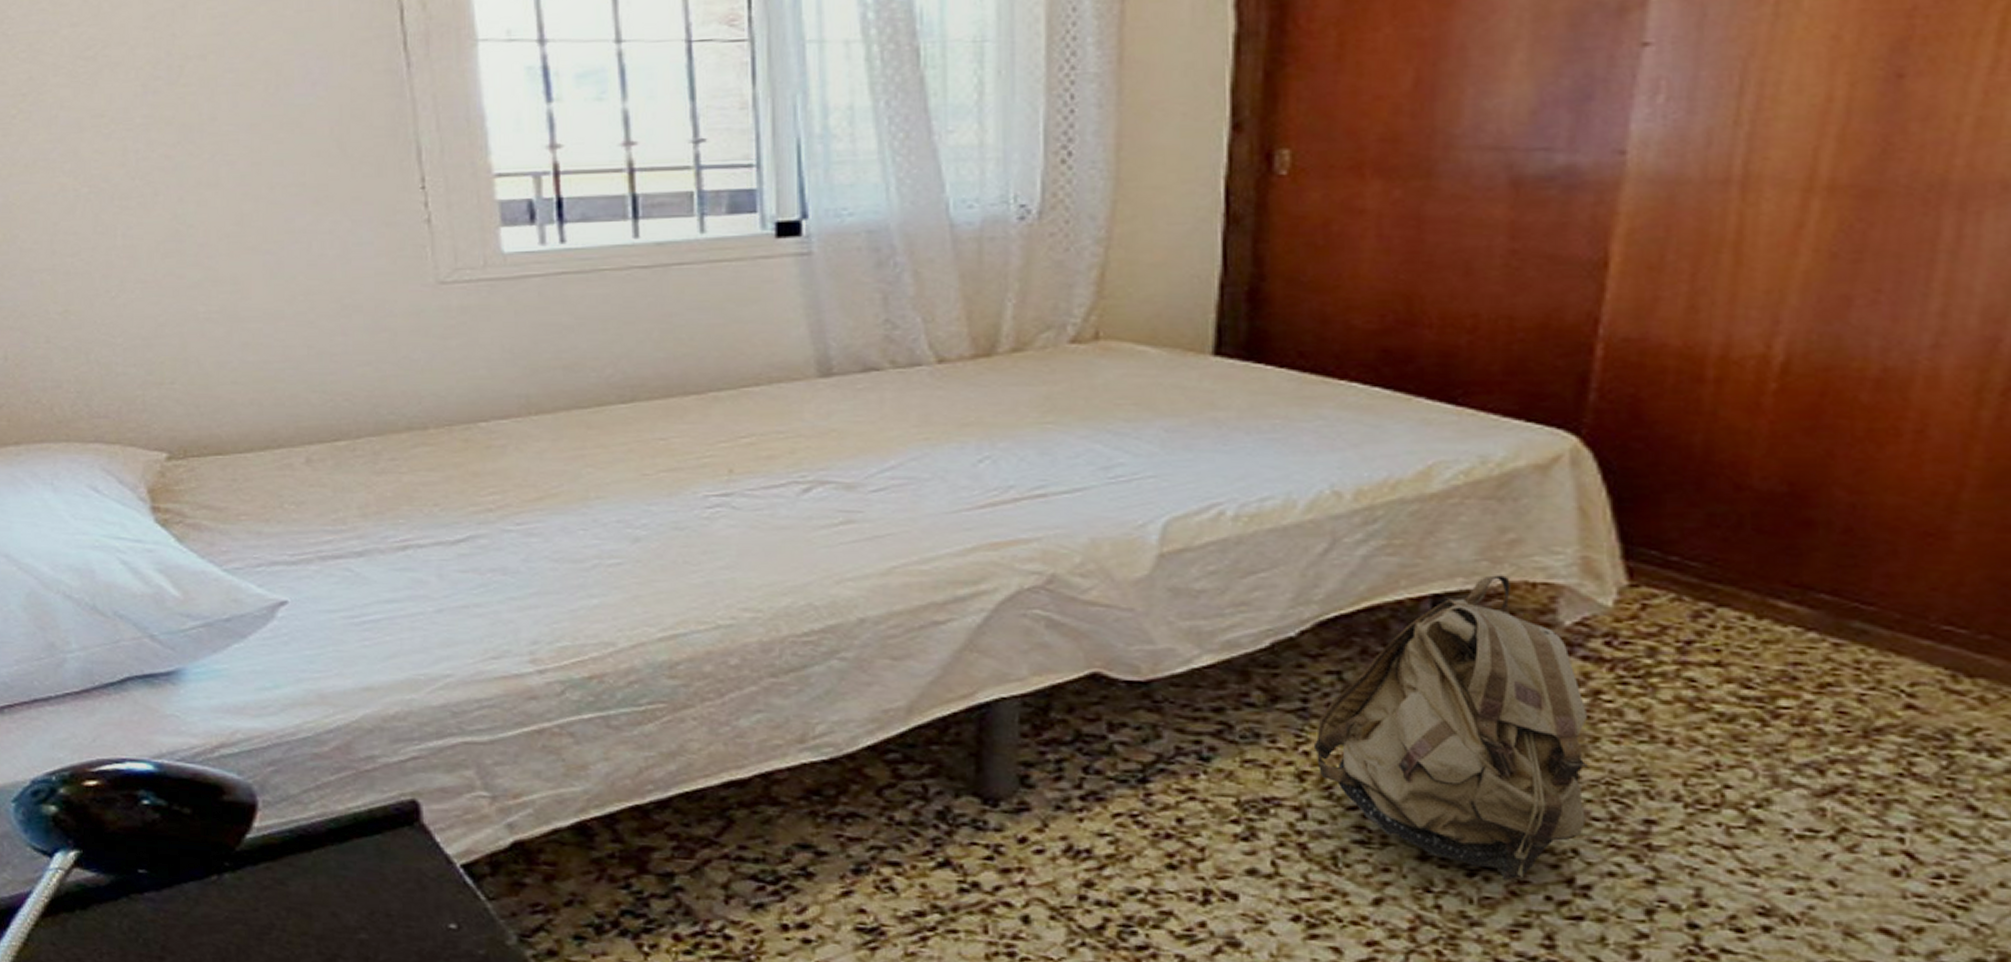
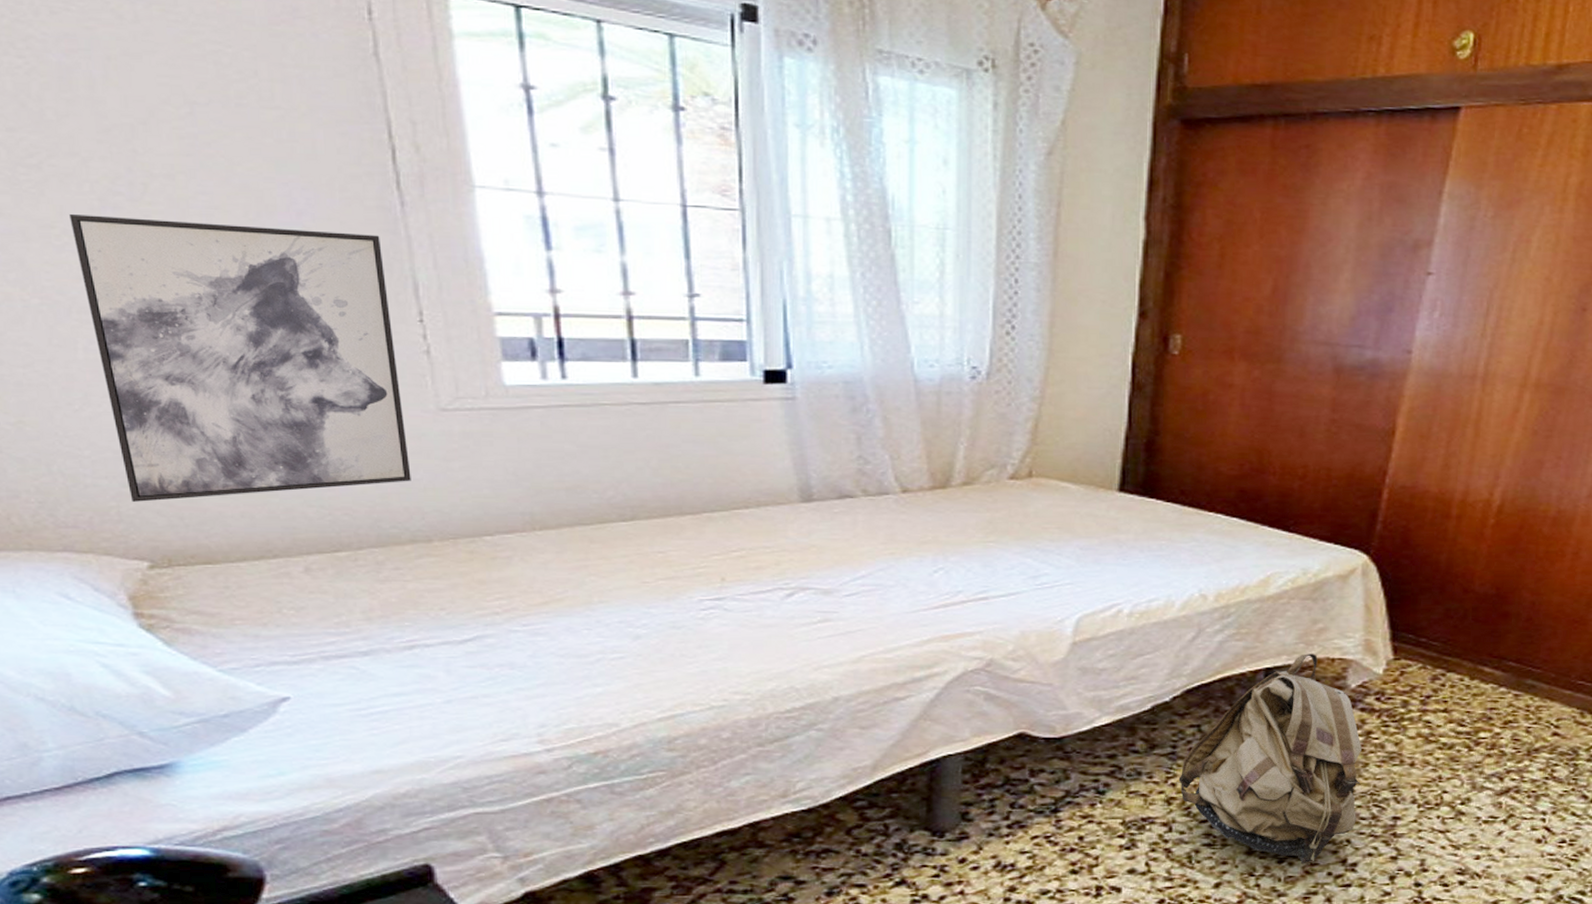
wall art: none [116,99,409,390] -> present [68,213,411,502]

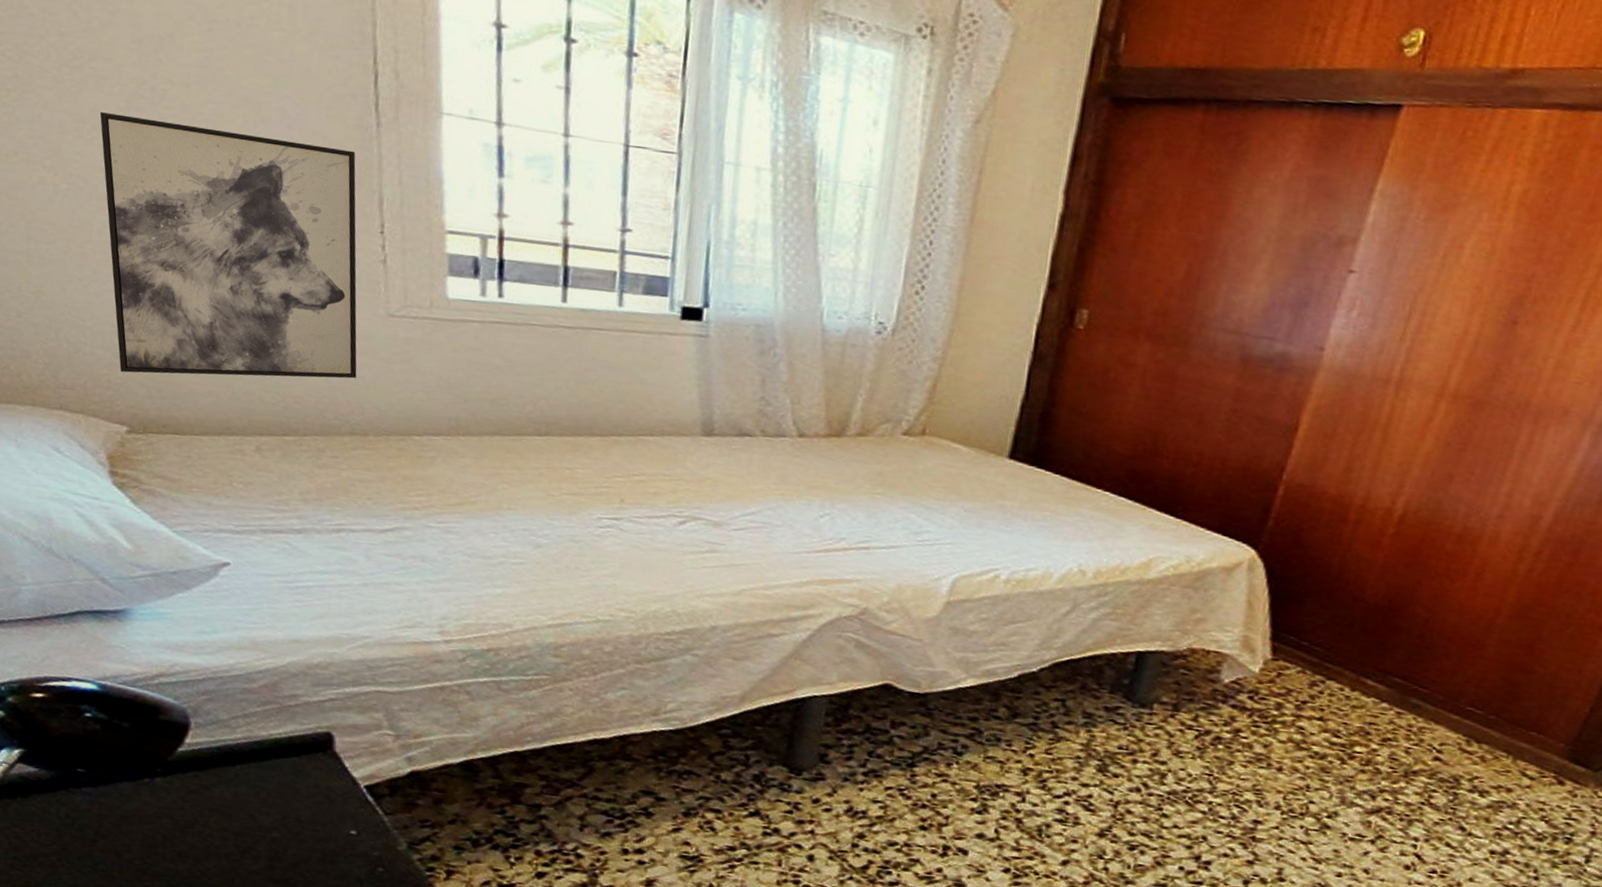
backpack: present [1178,652,1362,864] -> none [1037,642,1229,856]

